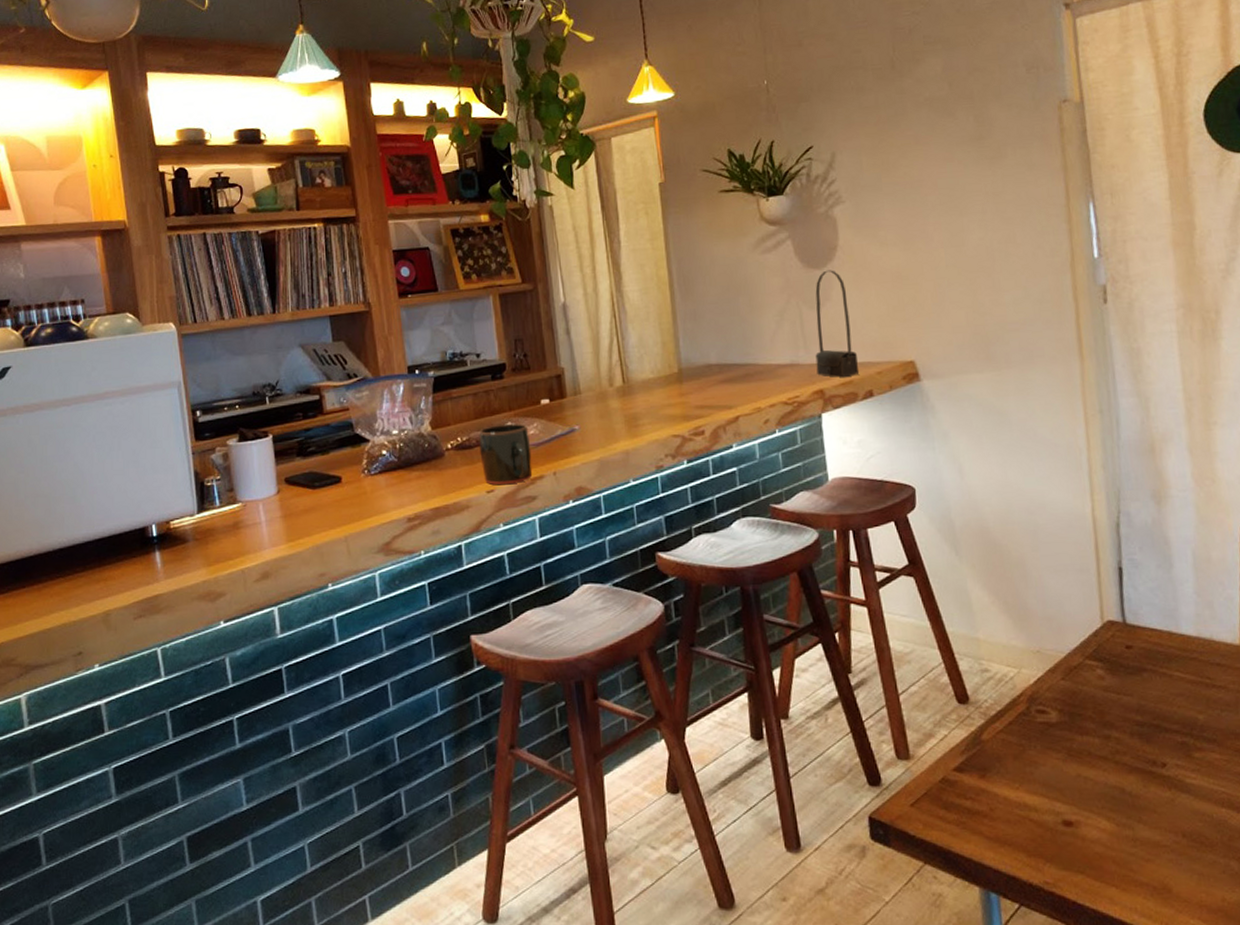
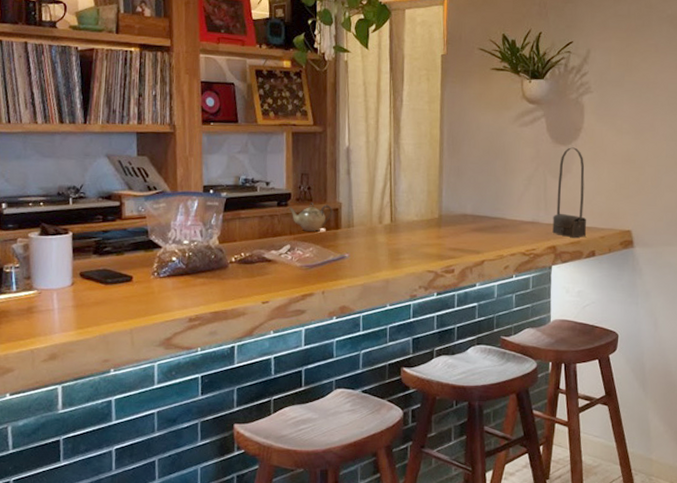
mug: present [479,423,533,485] -> none [259,245,306,298]
teapot: none [502,370,555,405] -> present [286,201,333,232]

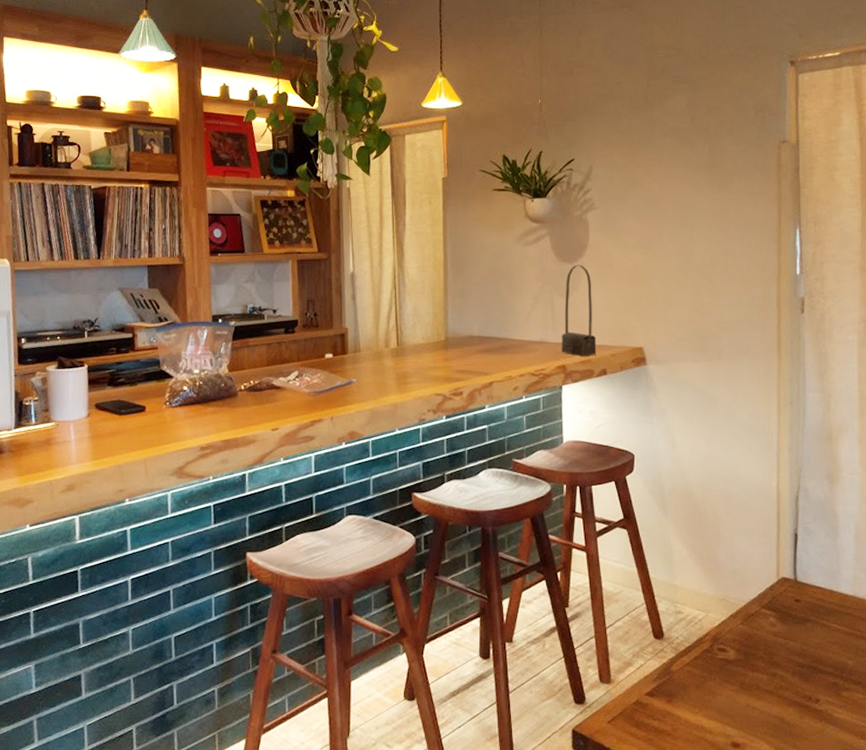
teapot: present [286,201,333,232] -> none [293,327,339,357]

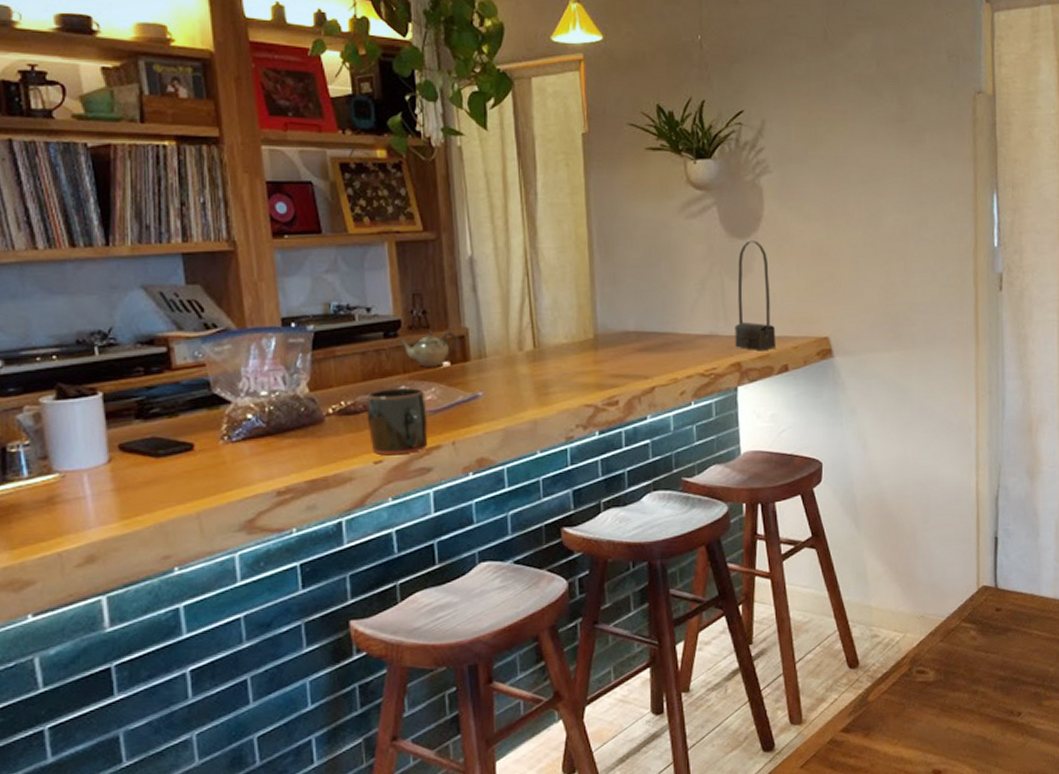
mug: none [268,372,314,425] -> present [366,386,428,456]
teapot: none [293,327,339,357] -> present [396,329,458,367]

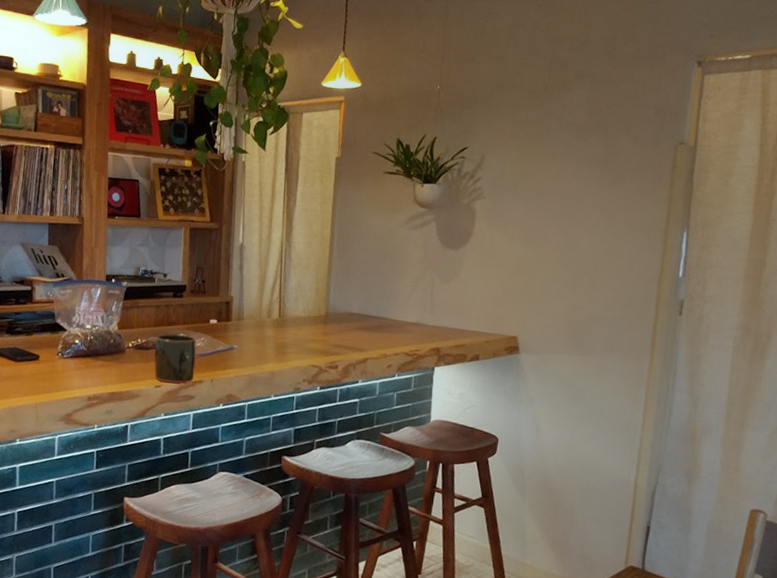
teapot: present [396,329,458,367] -> none [181,294,225,323]
satchel: present [734,240,775,350] -> none [437,251,473,341]

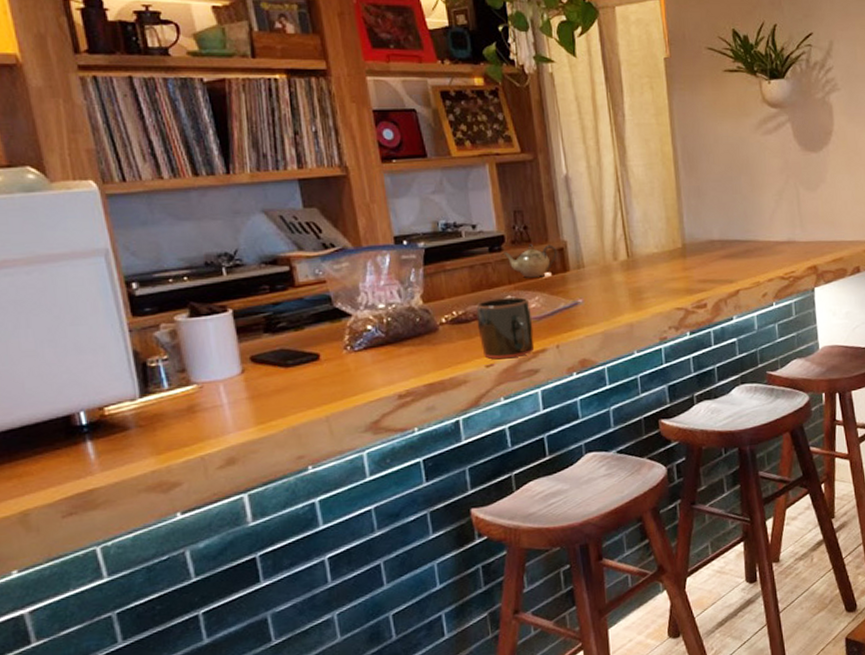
teapot: none [181,294,225,323] -> present [501,243,557,278]

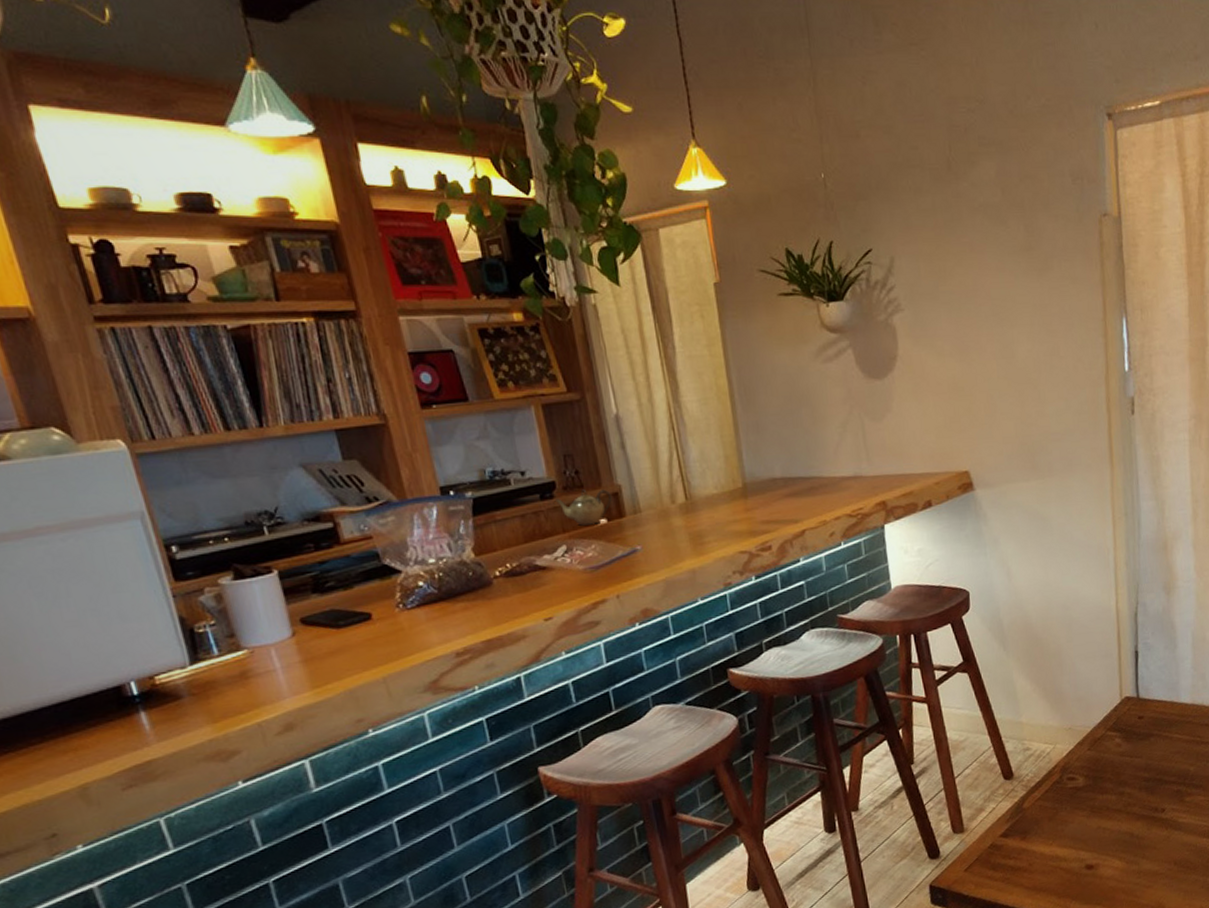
mug: present [476,296,535,359] -> none [530,545,594,612]

